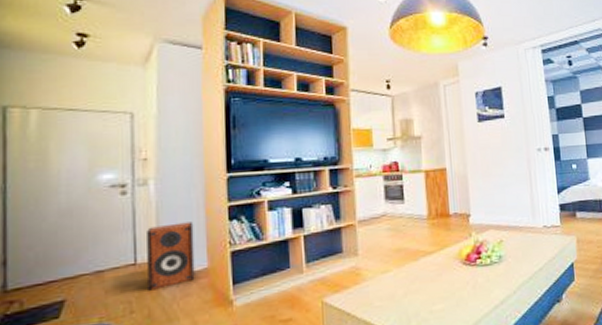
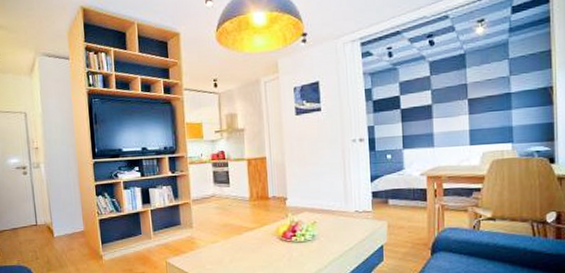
speaker: present [147,222,195,291] -> none [42,196,76,244]

